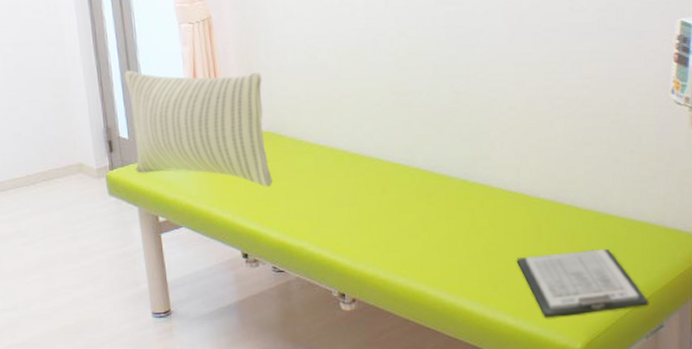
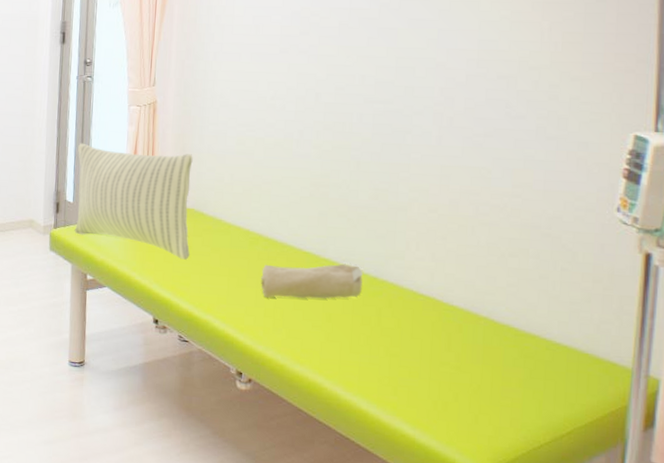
towel: none [352,170,454,215] -> present [261,263,363,299]
clipboard: present [517,248,649,318] -> none [421,365,569,441]

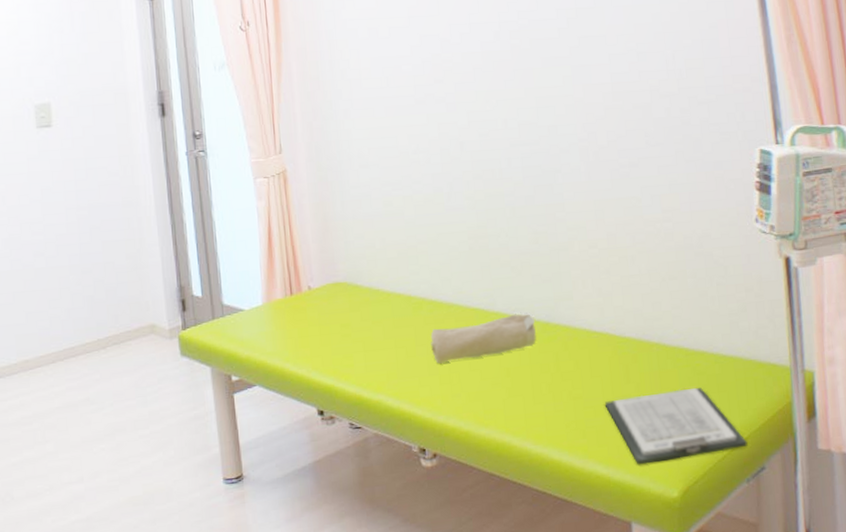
pillow: present [74,143,193,260] -> none [198,223,349,340]
clipboard: none [421,365,569,441] -> present [605,387,748,465]

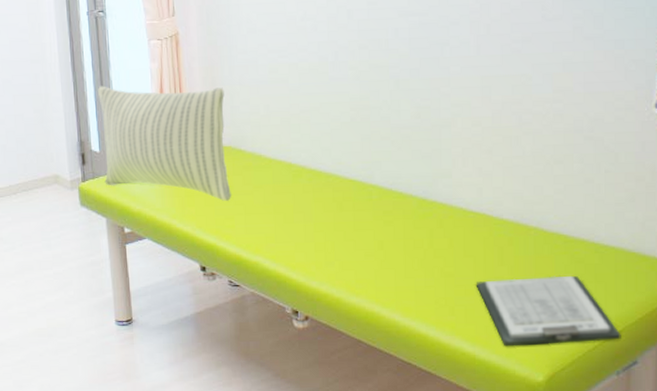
pillow: none [198,223,349,340] -> present [97,86,231,201]
towel: present [430,313,536,364] -> none [308,188,412,231]

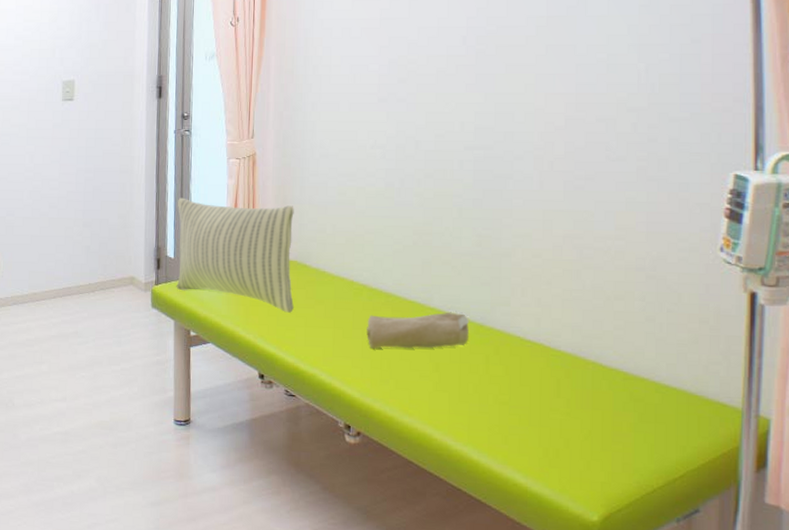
towel: none [308,188,412,231] -> present [366,312,469,349]
clipboard: present [477,275,621,347] -> none [531,412,682,485]

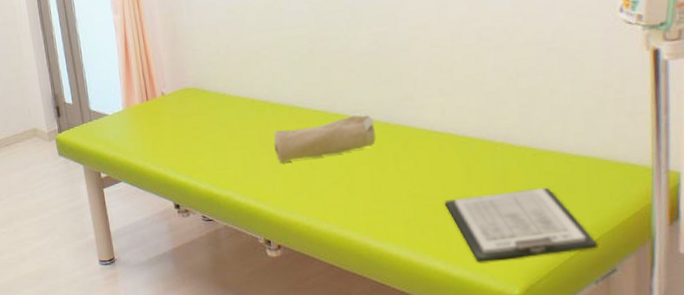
pillow: present [176,198,294,313] -> none [66,32,199,141]
clipboard: none [531,412,682,485] -> present [445,187,598,263]

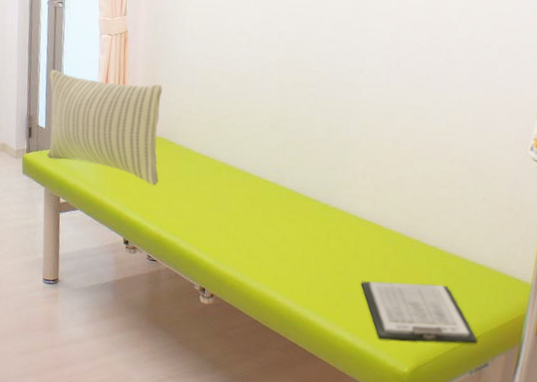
pillow: none [66,32,199,141] -> present [47,69,163,185]
towel: present [273,114,376,163] -> none [224,191,315,223]

